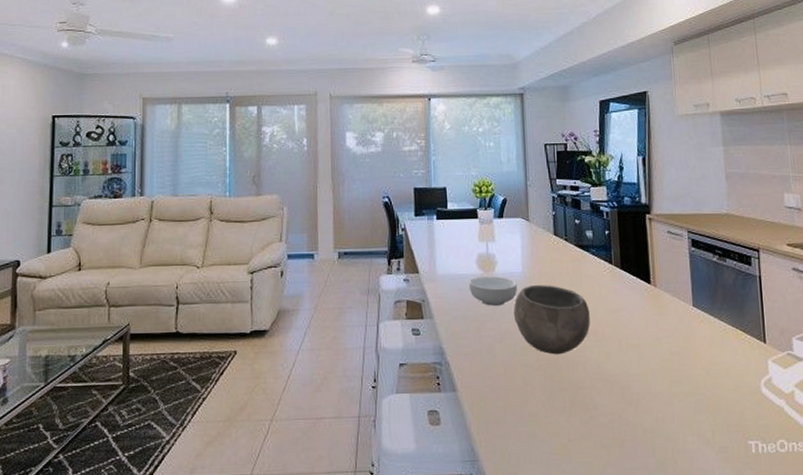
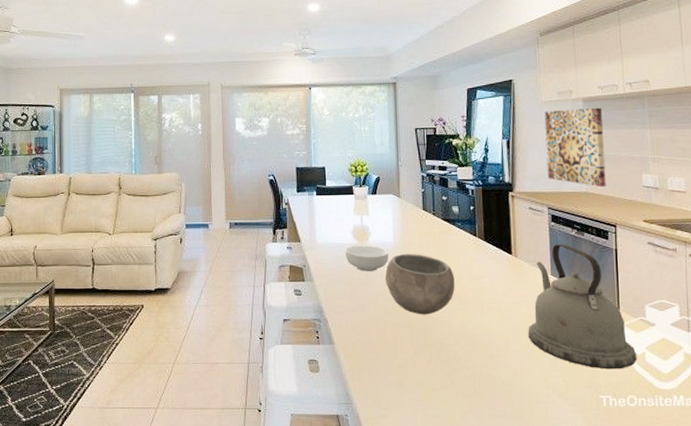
kettle: none [670,271,786,411] -> present [528,244,638,370]
wall art: none [681,121,748,209] -> present [544,107,606,187]

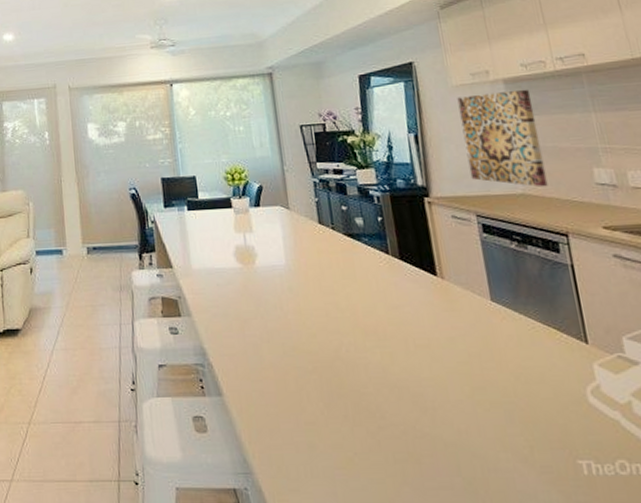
cereal bowl: present [345,245,389,271] -> none [227,270,282,302]
bowl: present [385,254,455,315] -> none [279,278,369,356]
kettle: present [528,244,638,370] -> none [469,260,622,425]

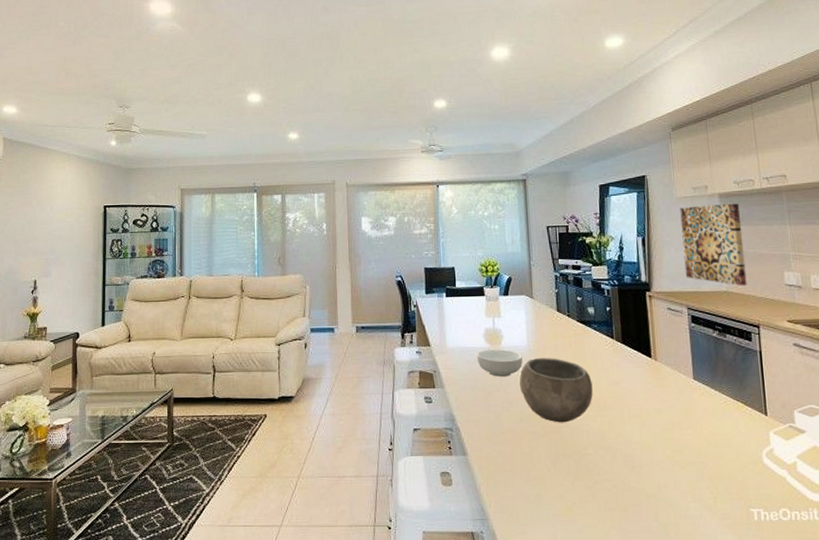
cereal bowl: none [227,270,282,302] -> present [476,349,523,377]
bowl: none [279,278,369,356] -> present [519,358,593,423]

